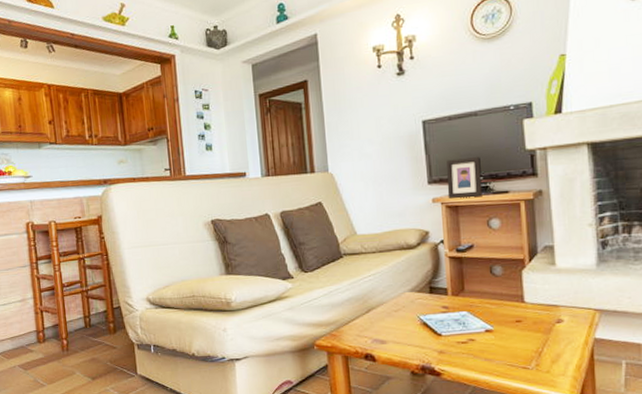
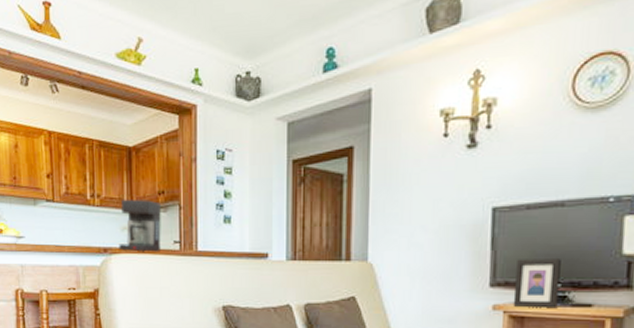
coffee maker: none [116,136,155,181] -> present [119,199,162,252]

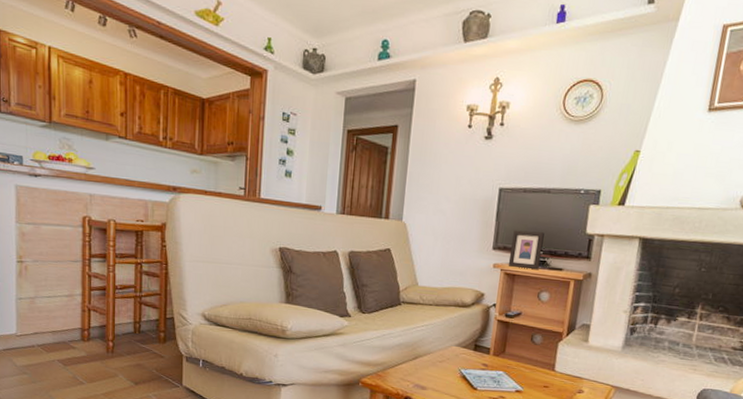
coffee maker: present [119,199,162,252] -> none [188,144,229,196]

